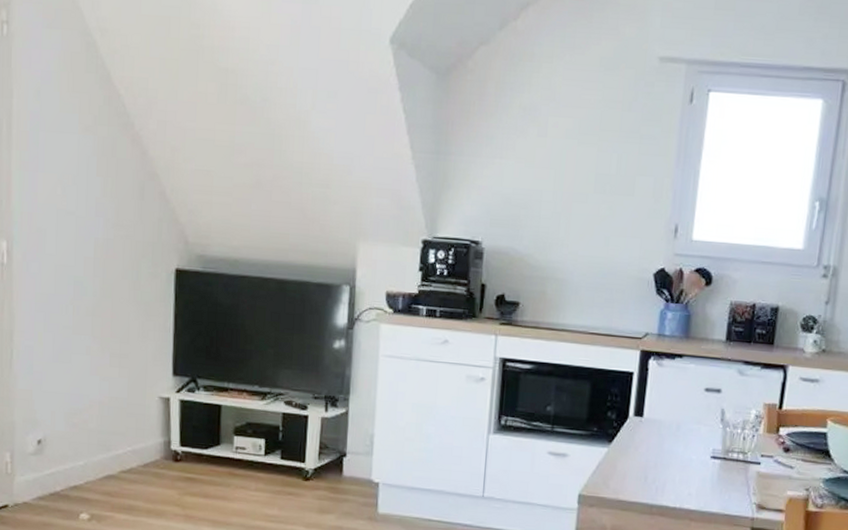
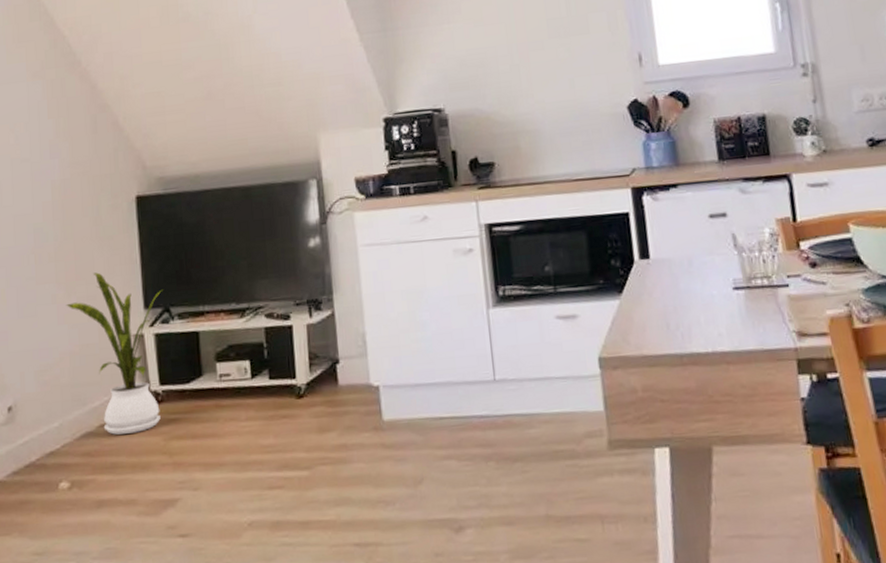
house plant: none [99,333,192,484] -> present [65,272,163,435]

